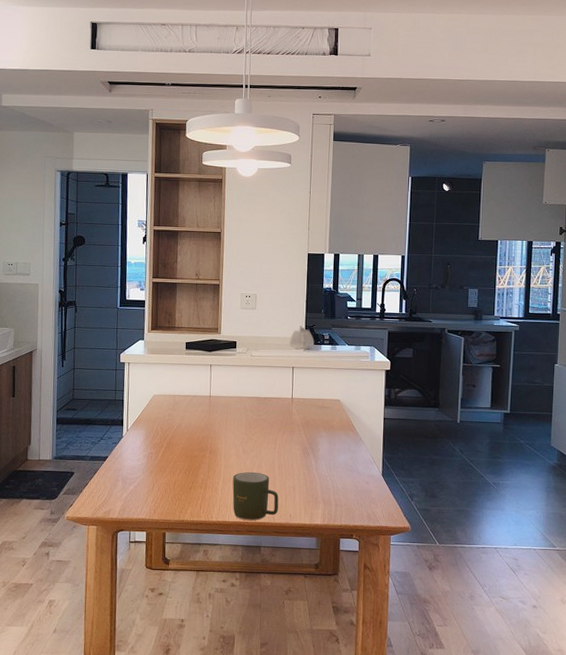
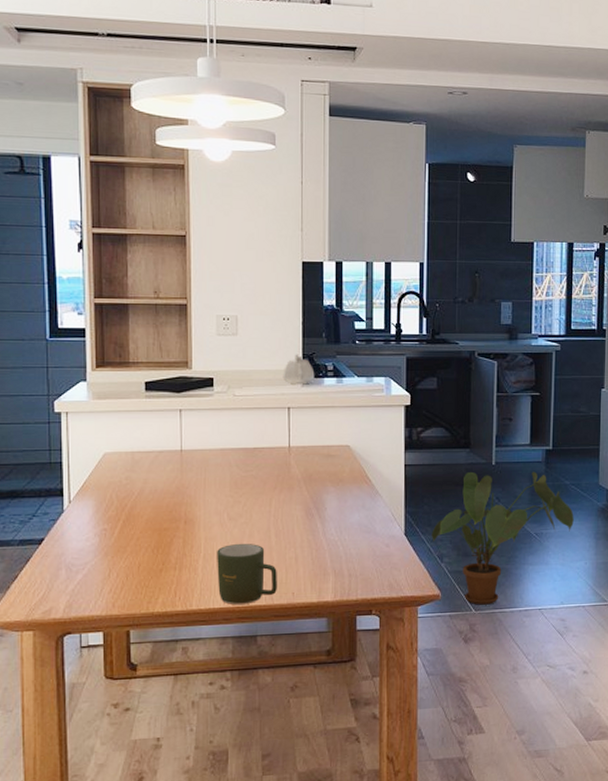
house plant: none [404,427,528,540] -> present [432,471,574,605]

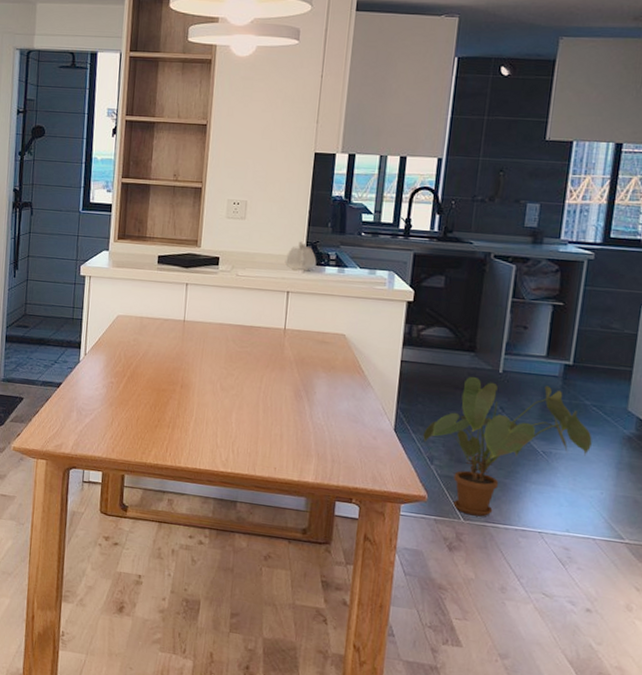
mug: present [217,543,277,606] -> none [205,413,262,471]

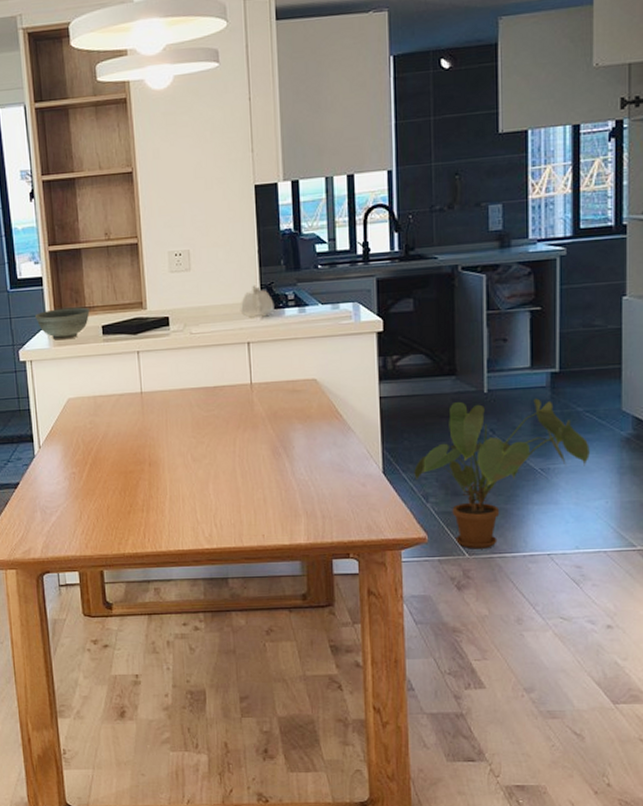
bowl: none [100,234,150,263] -> present [35,307,90,341]

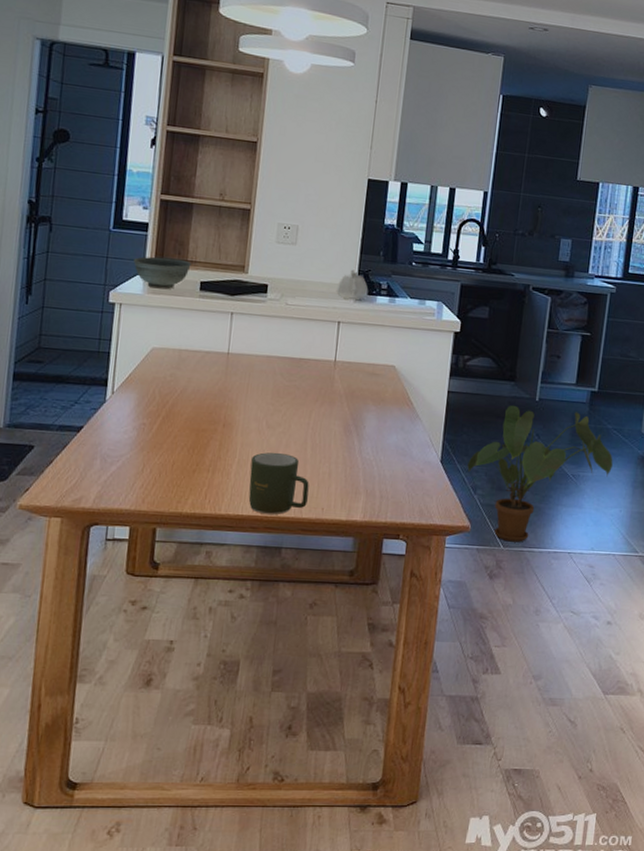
mug: none [183,484,246,547] -> present [248,452,309,515]

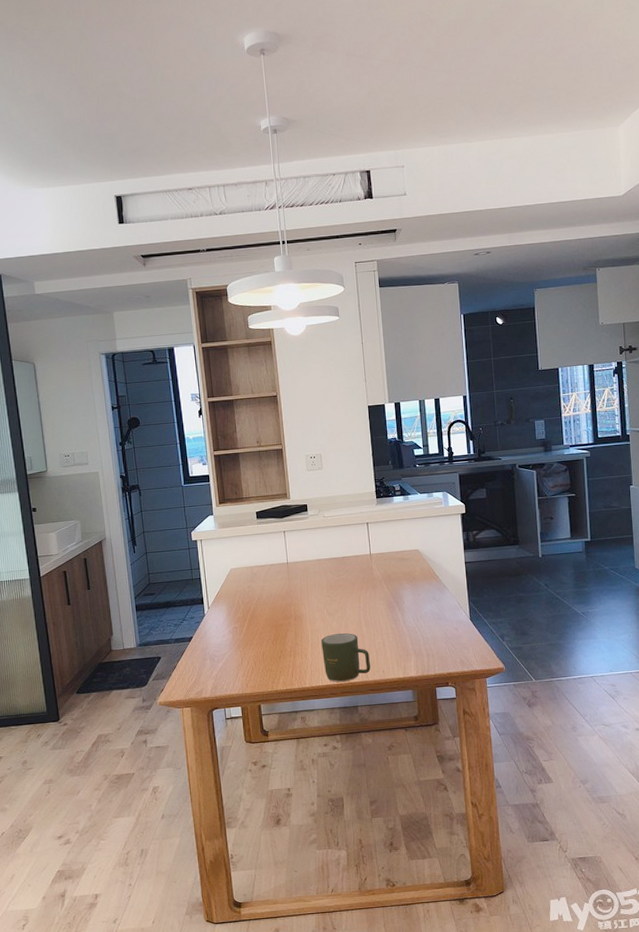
bowl: present [134,256,191,289] -> none [204,497,247,524]
teapot: present [336,269,369,301] -> none [360,479,386,505]
house plant: present [467,405,613,542] -> none [492,560,616,675]

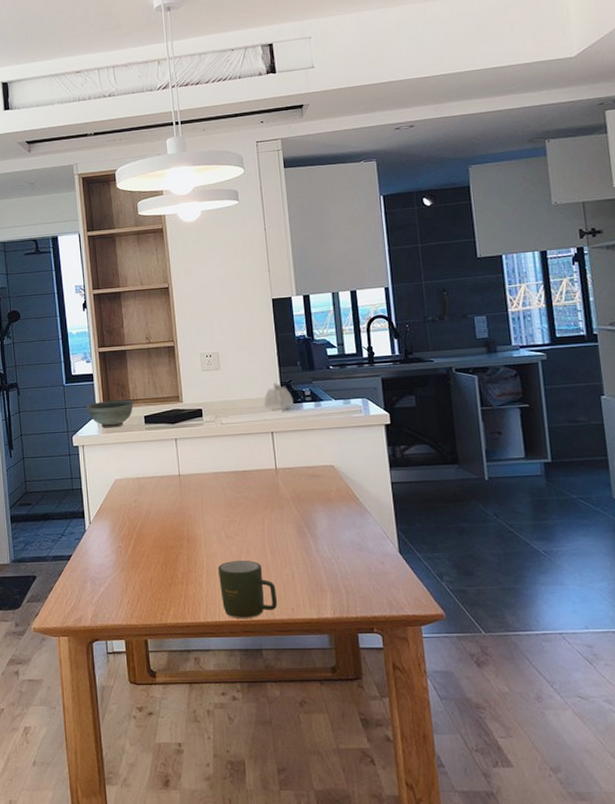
bowl: none [204,497,247,524] -> present [87,399,134,428]
teapot: none [360,479,386,505] -> present [263,382,294,411]

